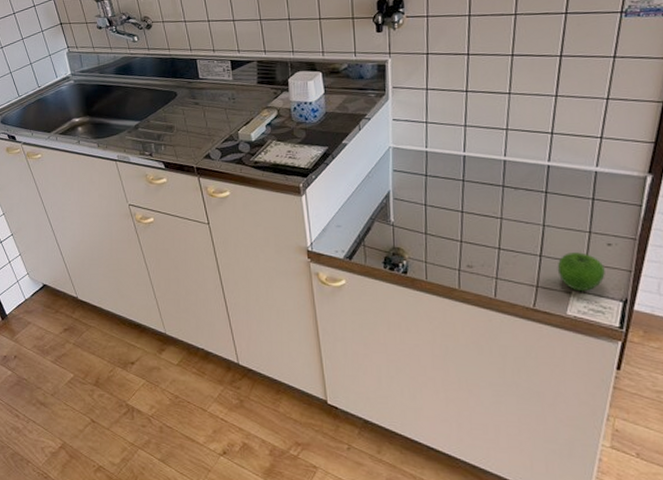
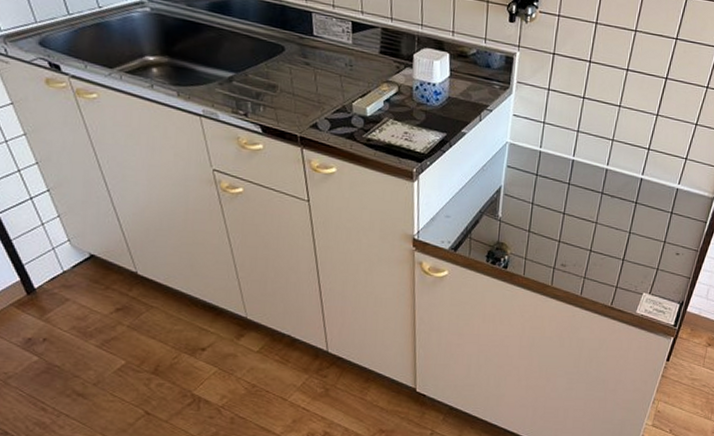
apple: present [557,252,605,292] -> none [634,258,671,294]

